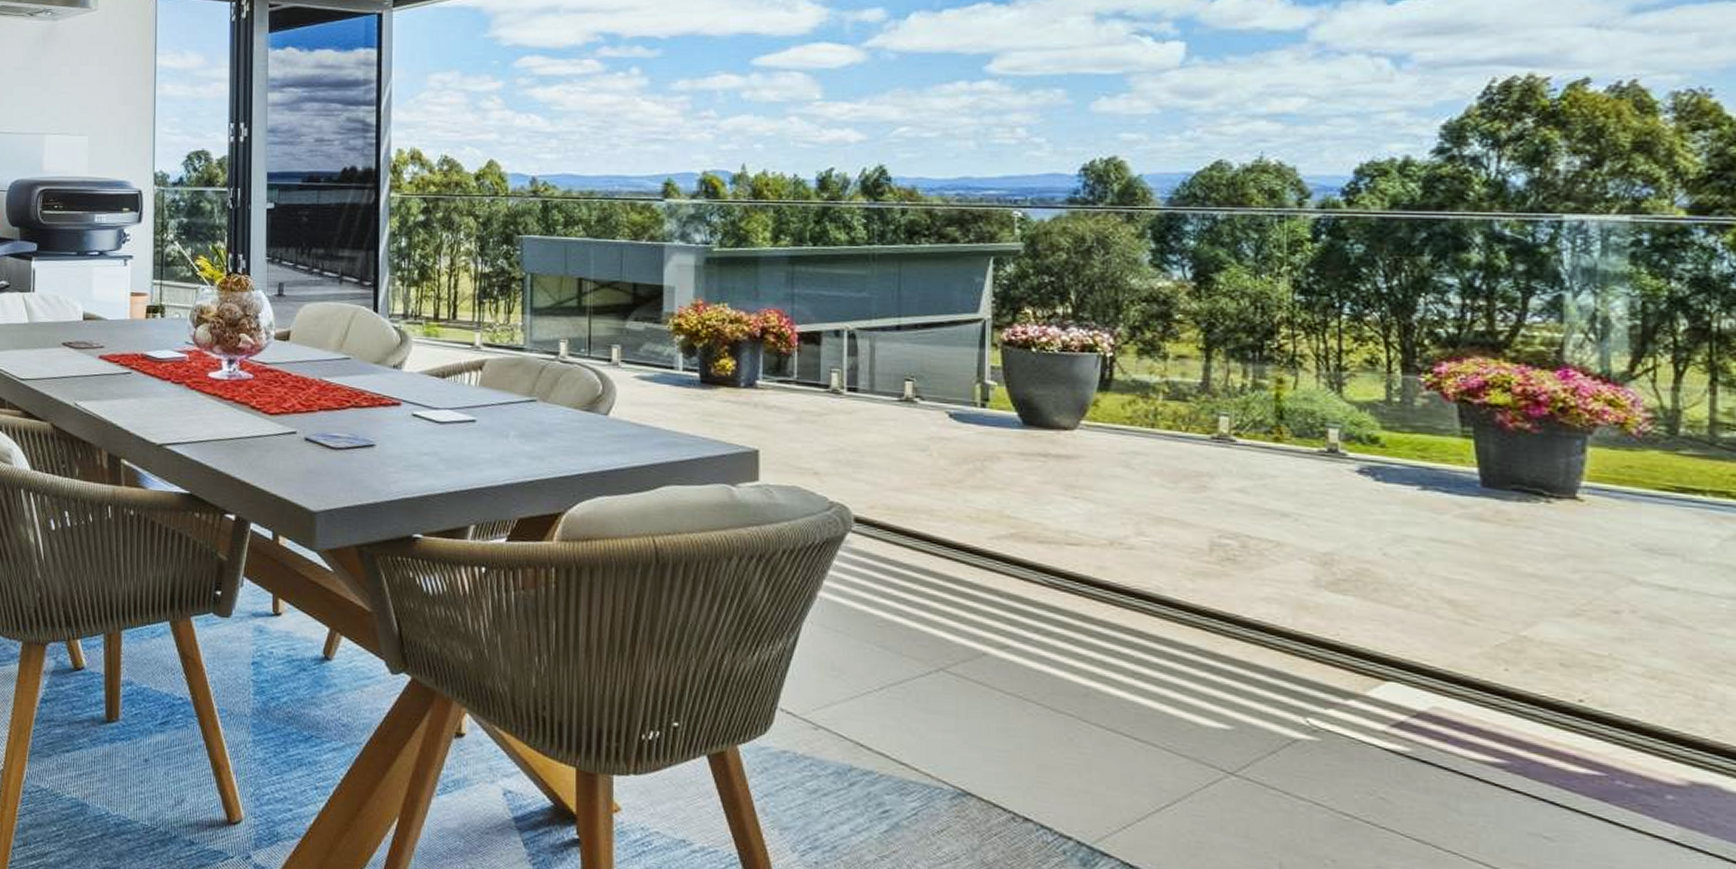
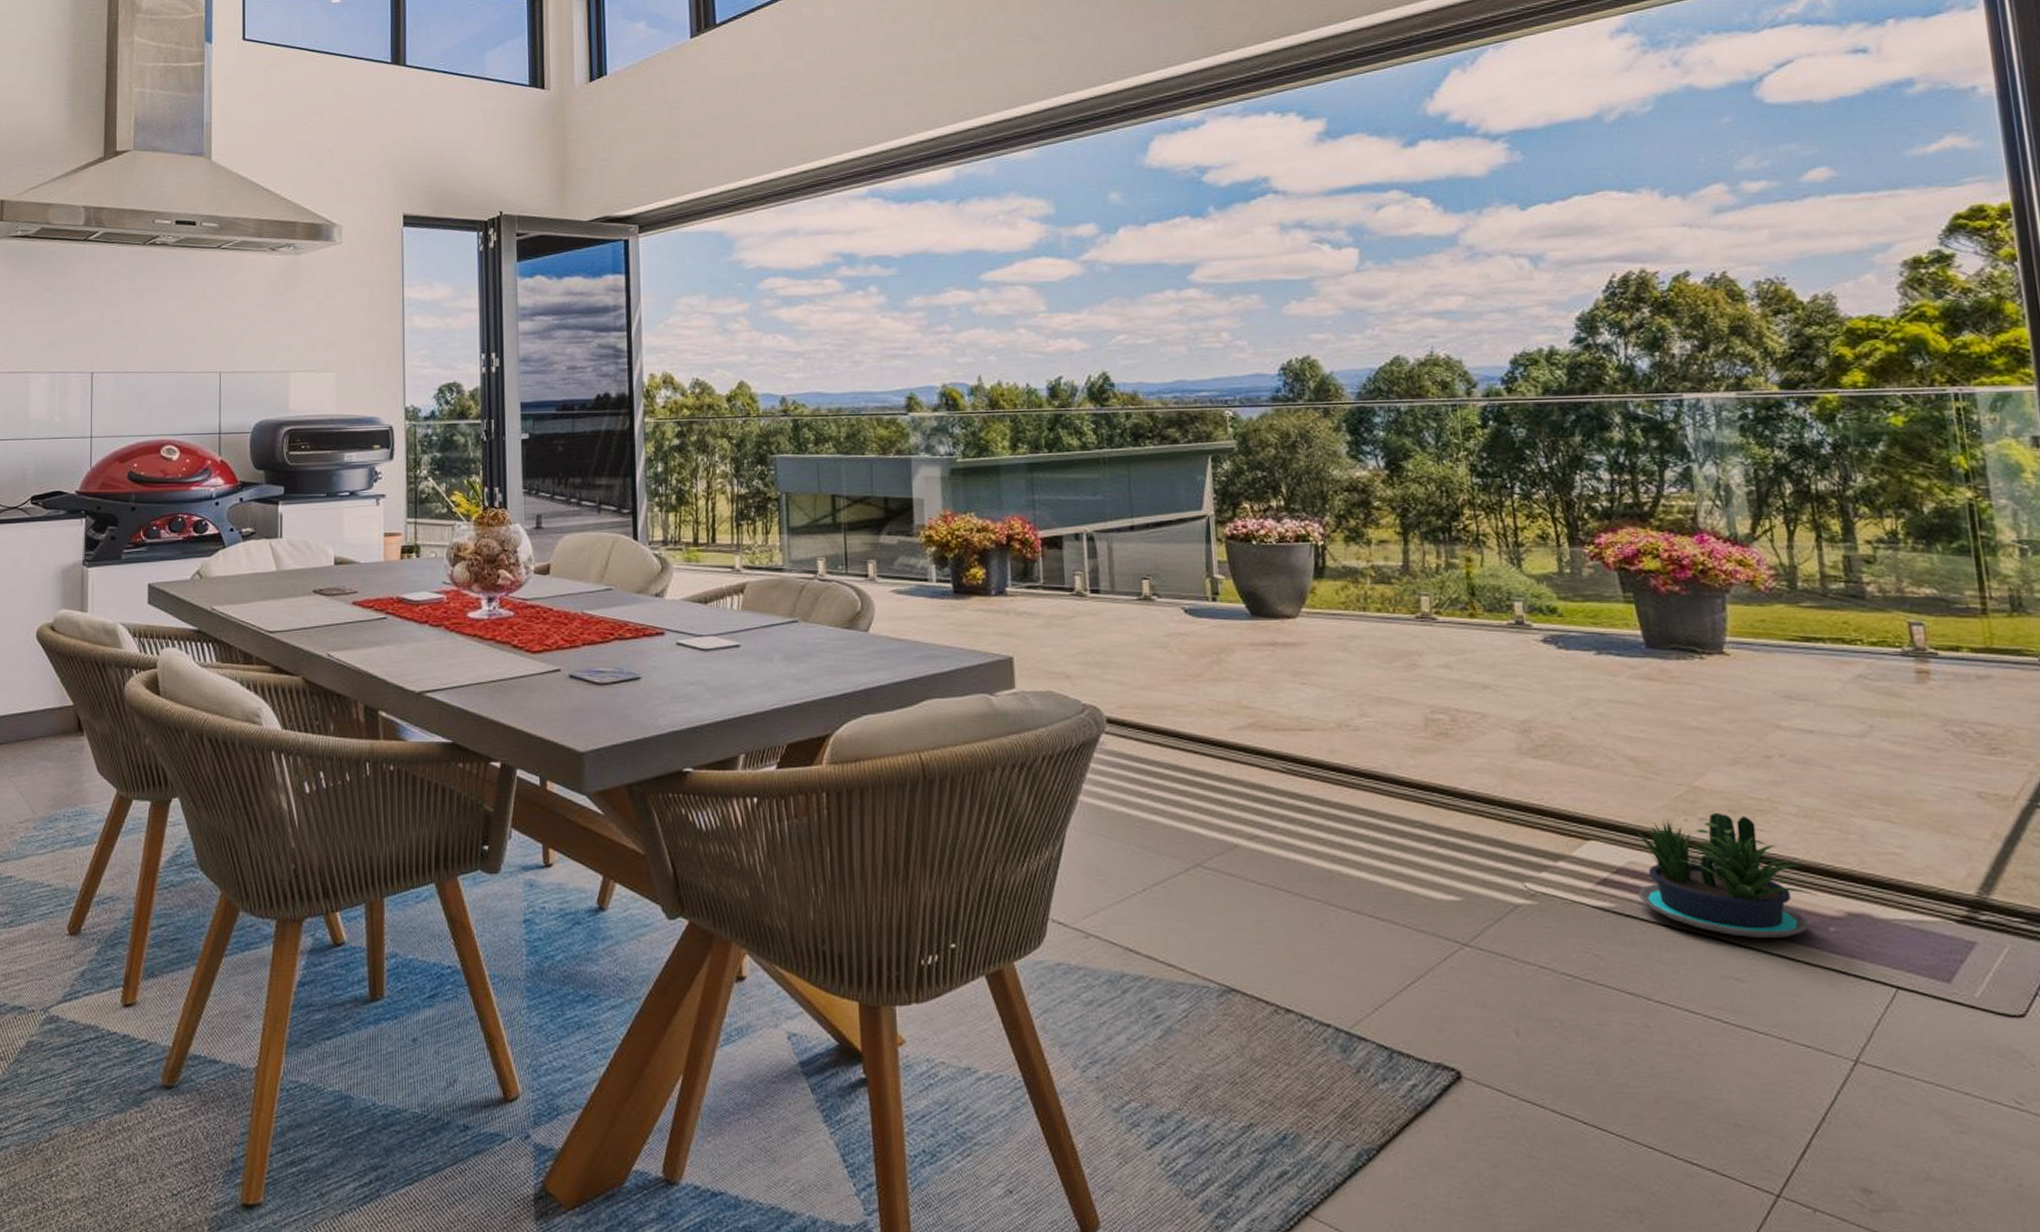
potted plant: none [1438,664,1658,801] -> present [1635,812,1819,938]

